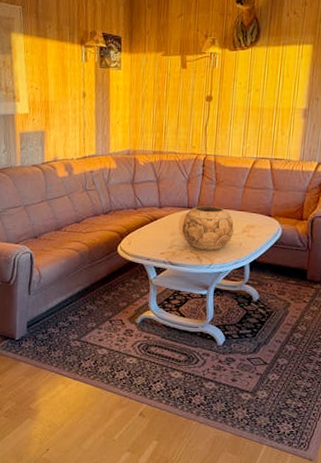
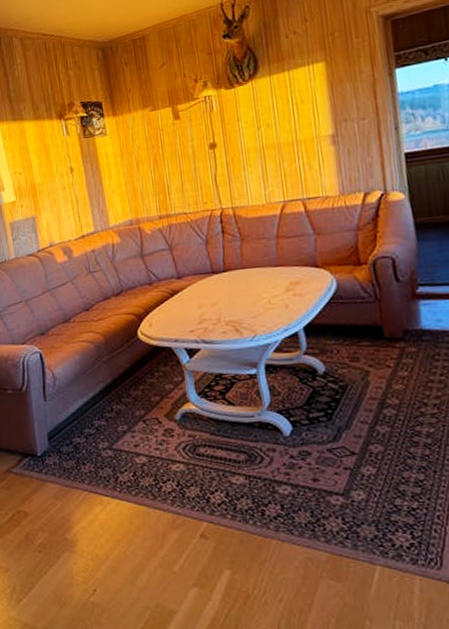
decorative bowl: present [182,205,235,251] -> none [209,266,276,321]

